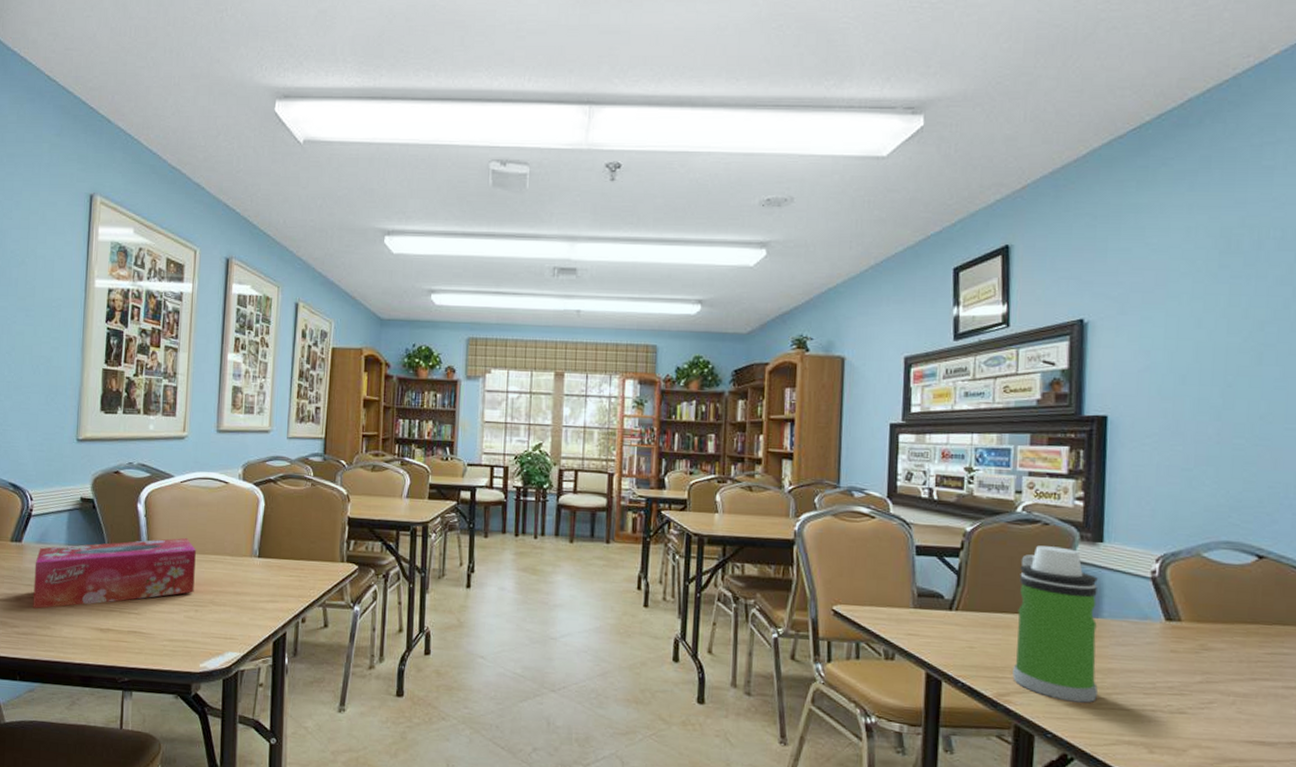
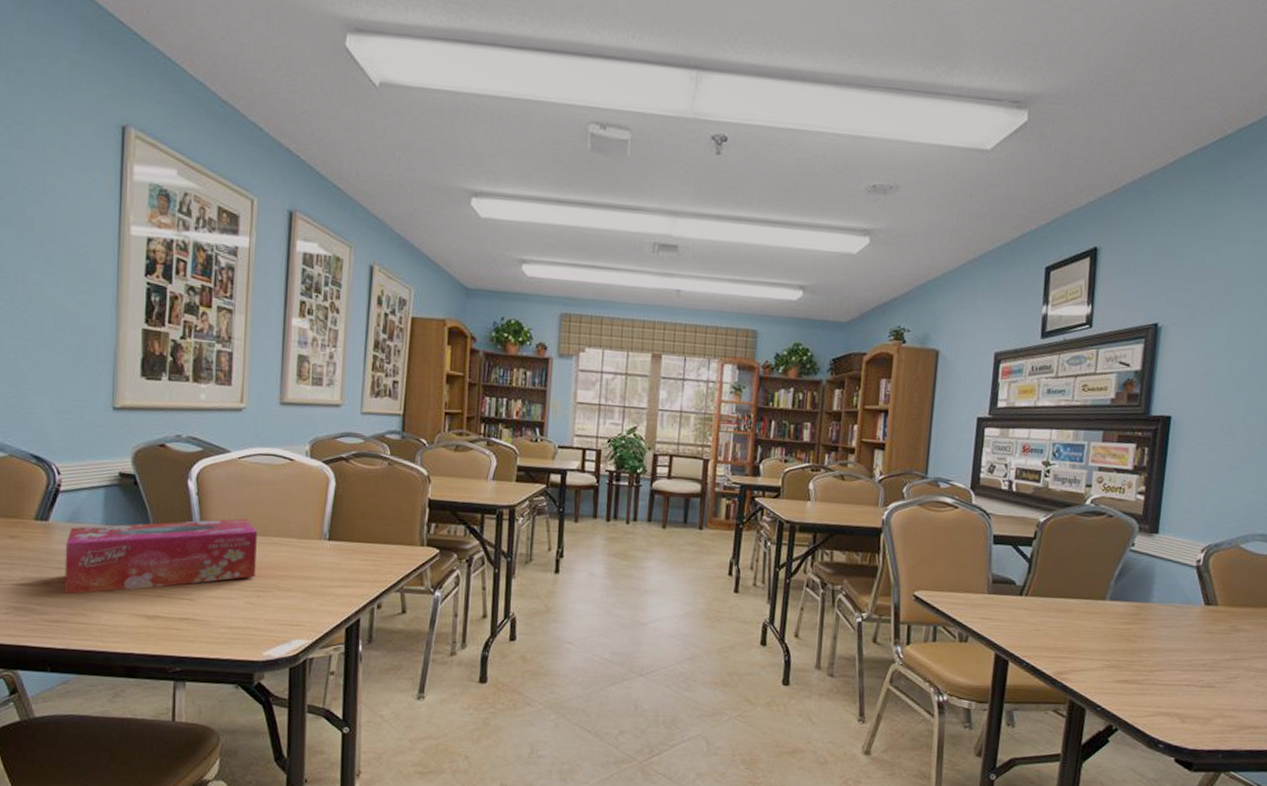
water bottle: present [1012,545,1099,703] -> none [1071,536,1151,680]

